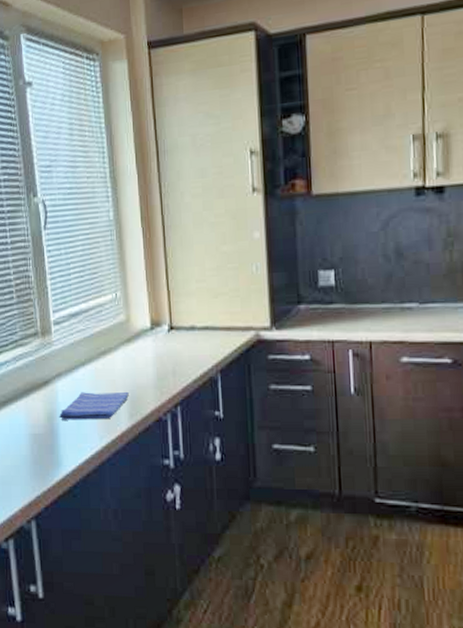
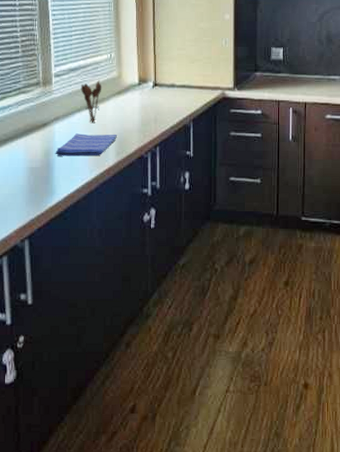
utensil holder: none [83,326,109,378] -> present [80,80,102,123]

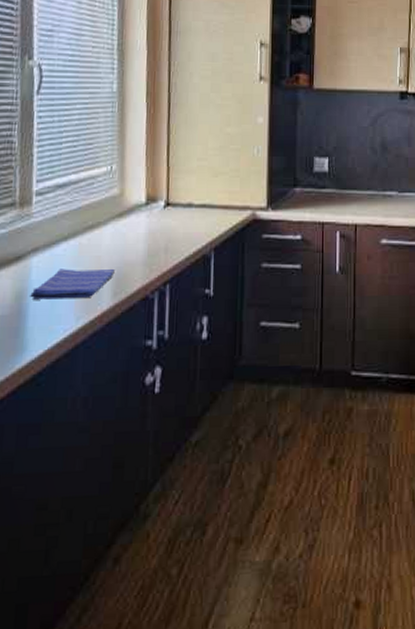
utensil holder: present [80,80,102,123] -> none [69,199,98,254]

